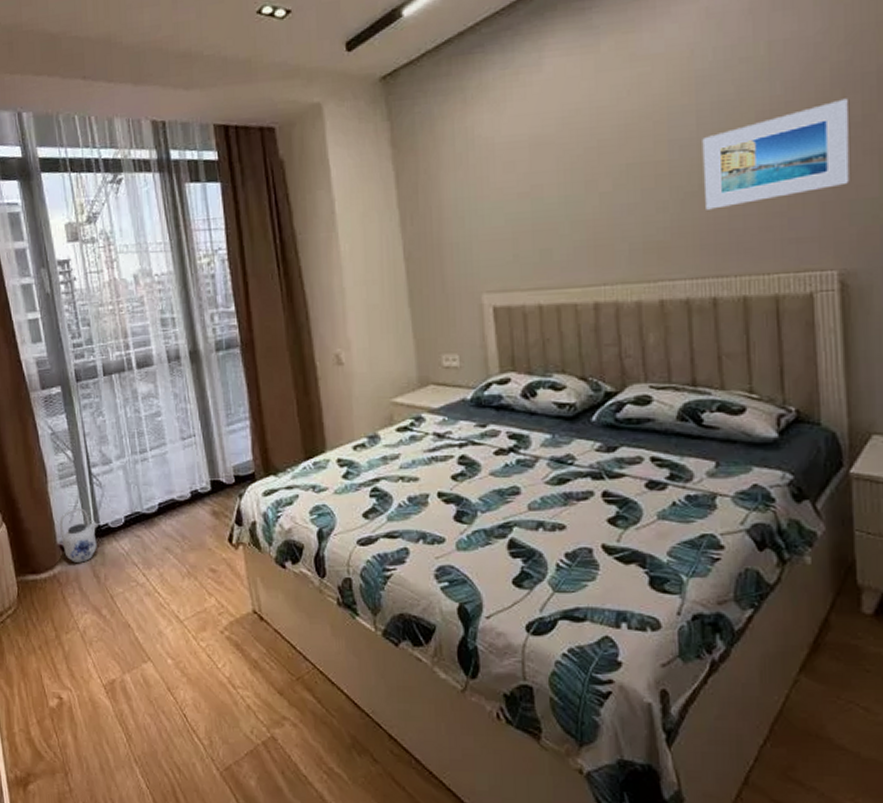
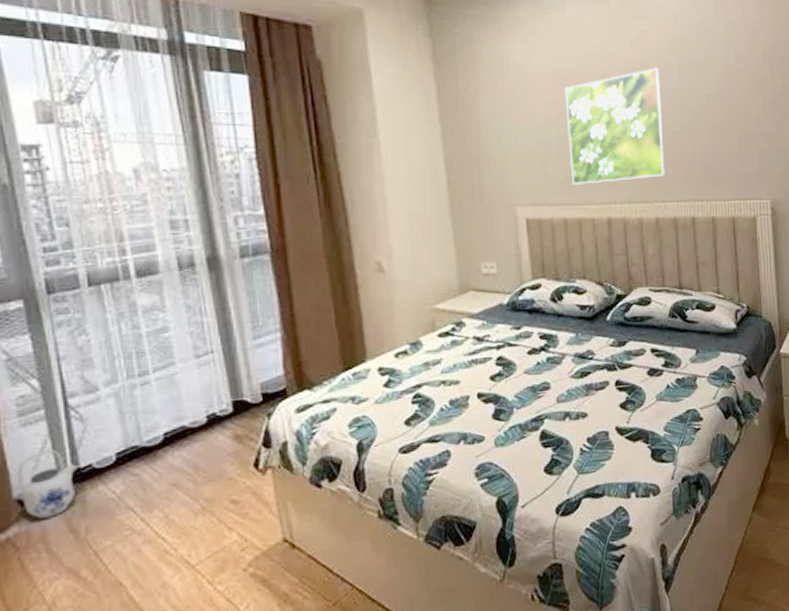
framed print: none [541,116,675,266] -> present [565,68,665,185]
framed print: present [702,98,851,210] -> none [683,72,776,147]

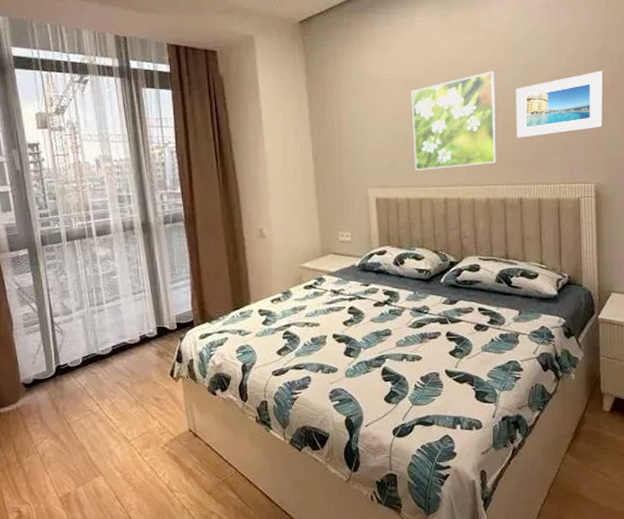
teapot: present [18,449,78,519] -> none [23,351,59,397]
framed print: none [683,72,776,147] -> present [515,70,604,138]

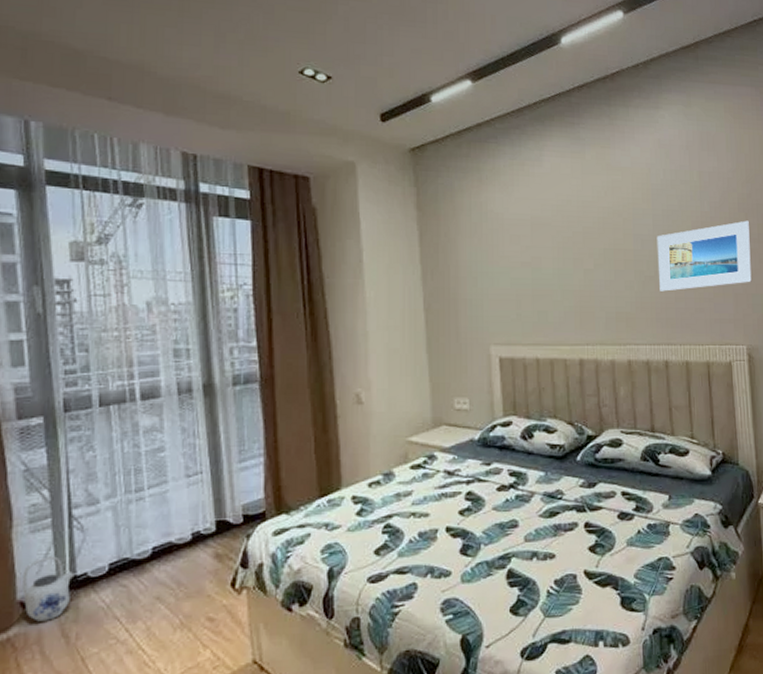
teapot: none [23,351,59,397] -> present [22,556,75,622]
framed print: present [411,71,497,170] -> none [540,215,638,326]

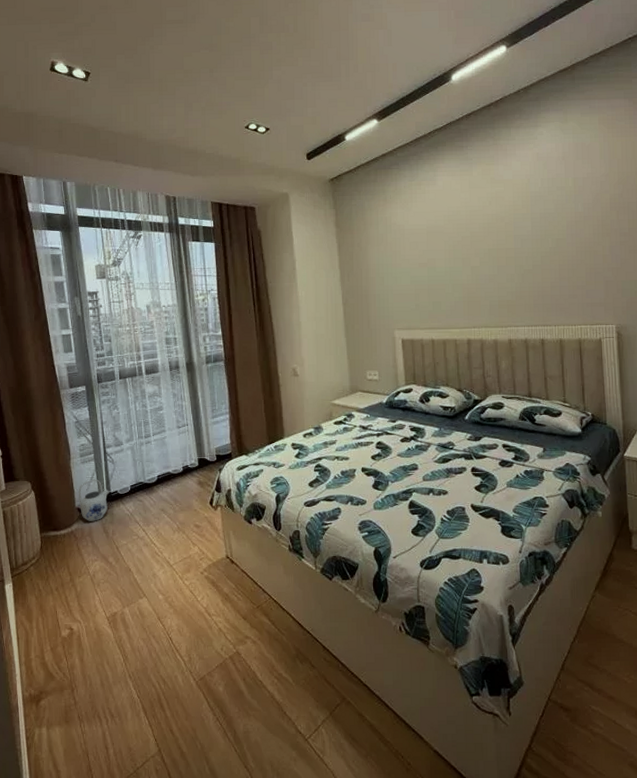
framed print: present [657,220,752,292] -> none [535,217,623,282]

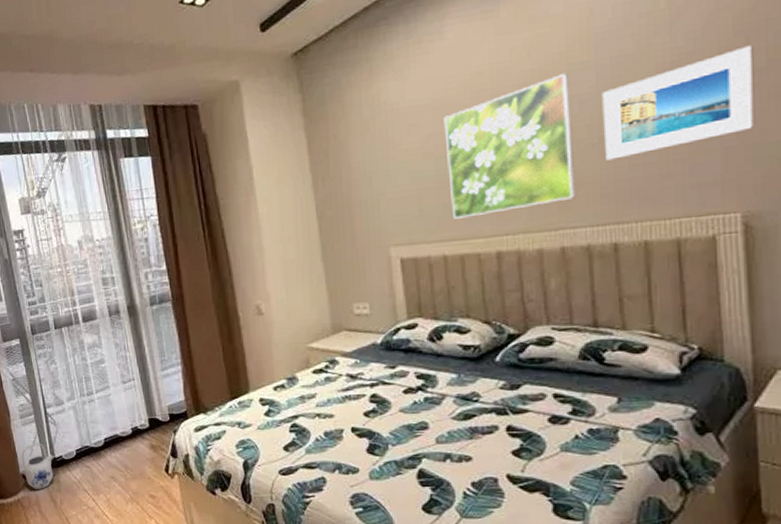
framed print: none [434,220,518,313] -> present [444,73,575,219]
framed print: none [535,217,623,282] -> present [602,45,755,161]

